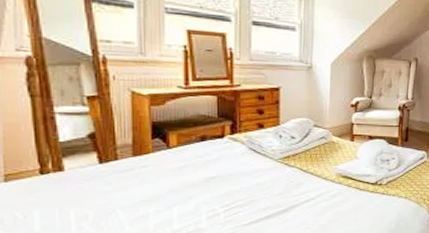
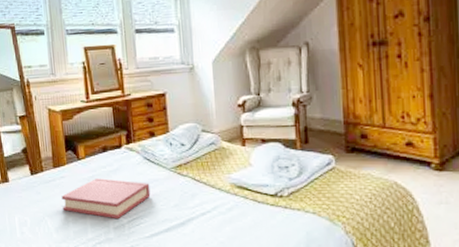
hardback book: none [141,168,253,209] -> present [61,178,151,220]

